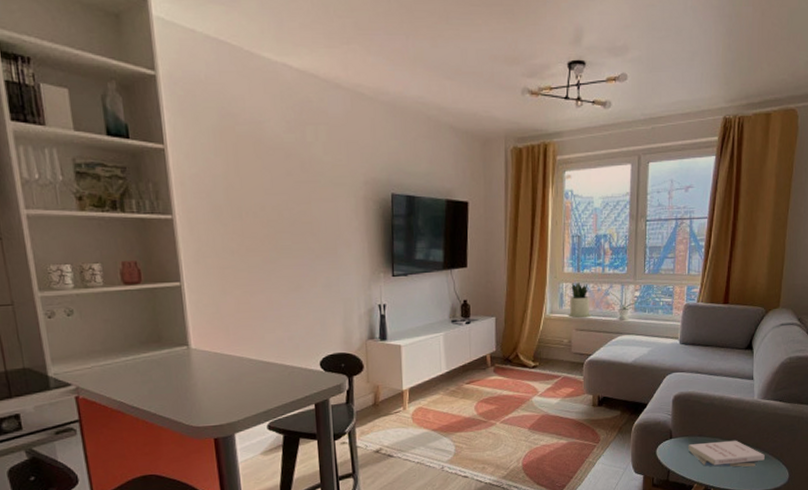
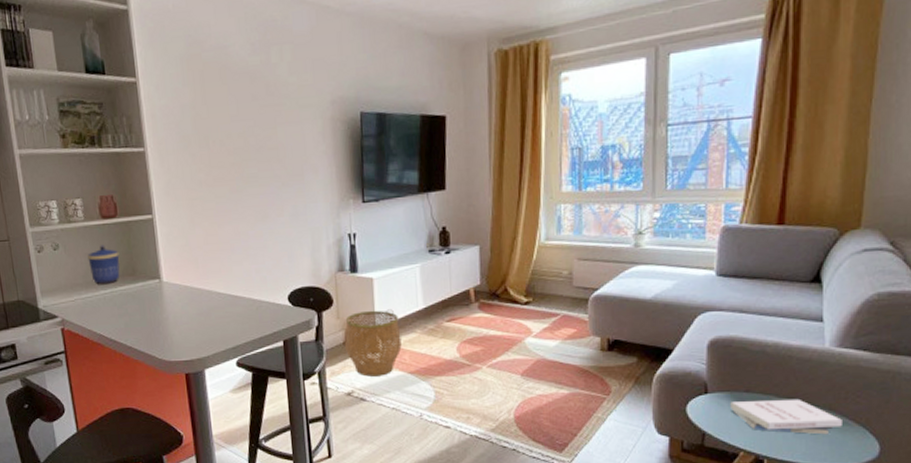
decorative jar: none [107,311,144,351] -> present [87,245,120,284]
basket: none [374,373,426,435] -> present [345,309,402,377]
planter: present [568,283,591,319] -> none [567,203,597,246]

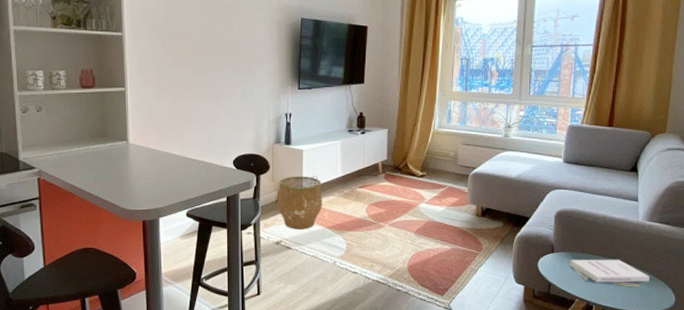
decorative jar: present [87,245,120,284] -> none [66,110,94,142]

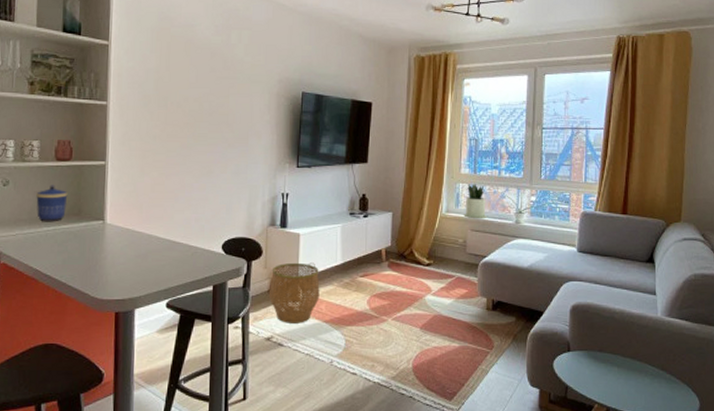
decorative jar: none [66,110,94,142] -> present [36,185,68,221]
planter: none [455,101,477,134] -> present [463,184,487,219]
books: present [570,259,650,287] -> none [587,359,672,391]

